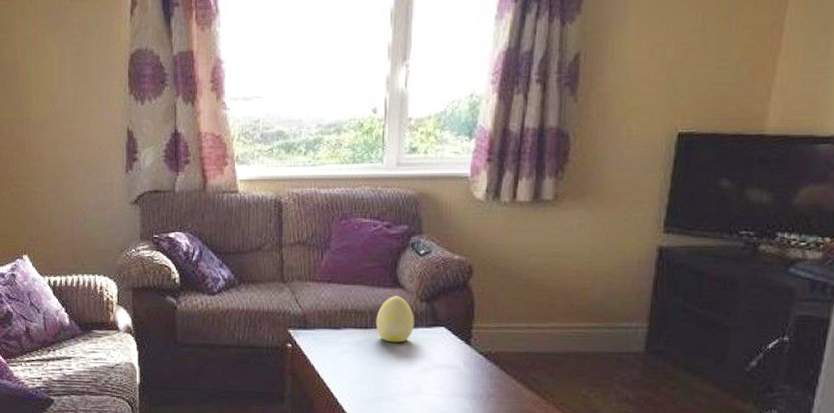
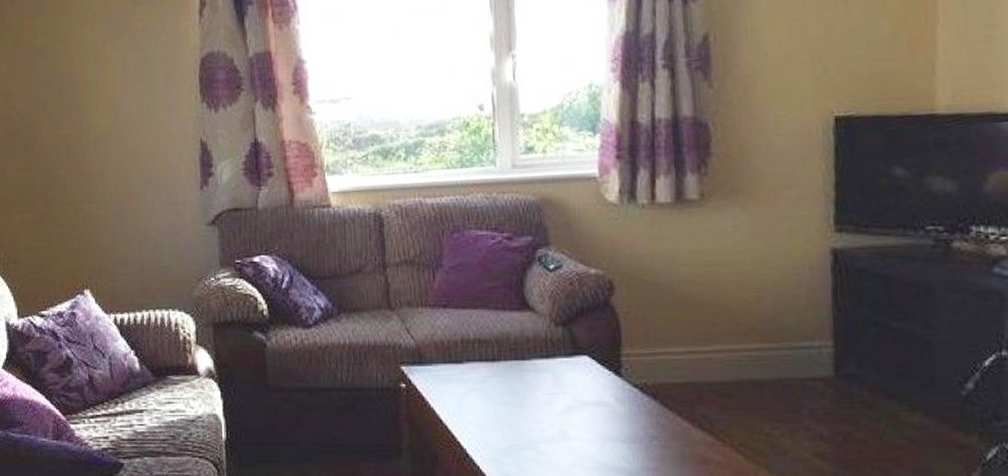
decorative egg: present [376,296,415,343] -> none [504,320,551,377]

